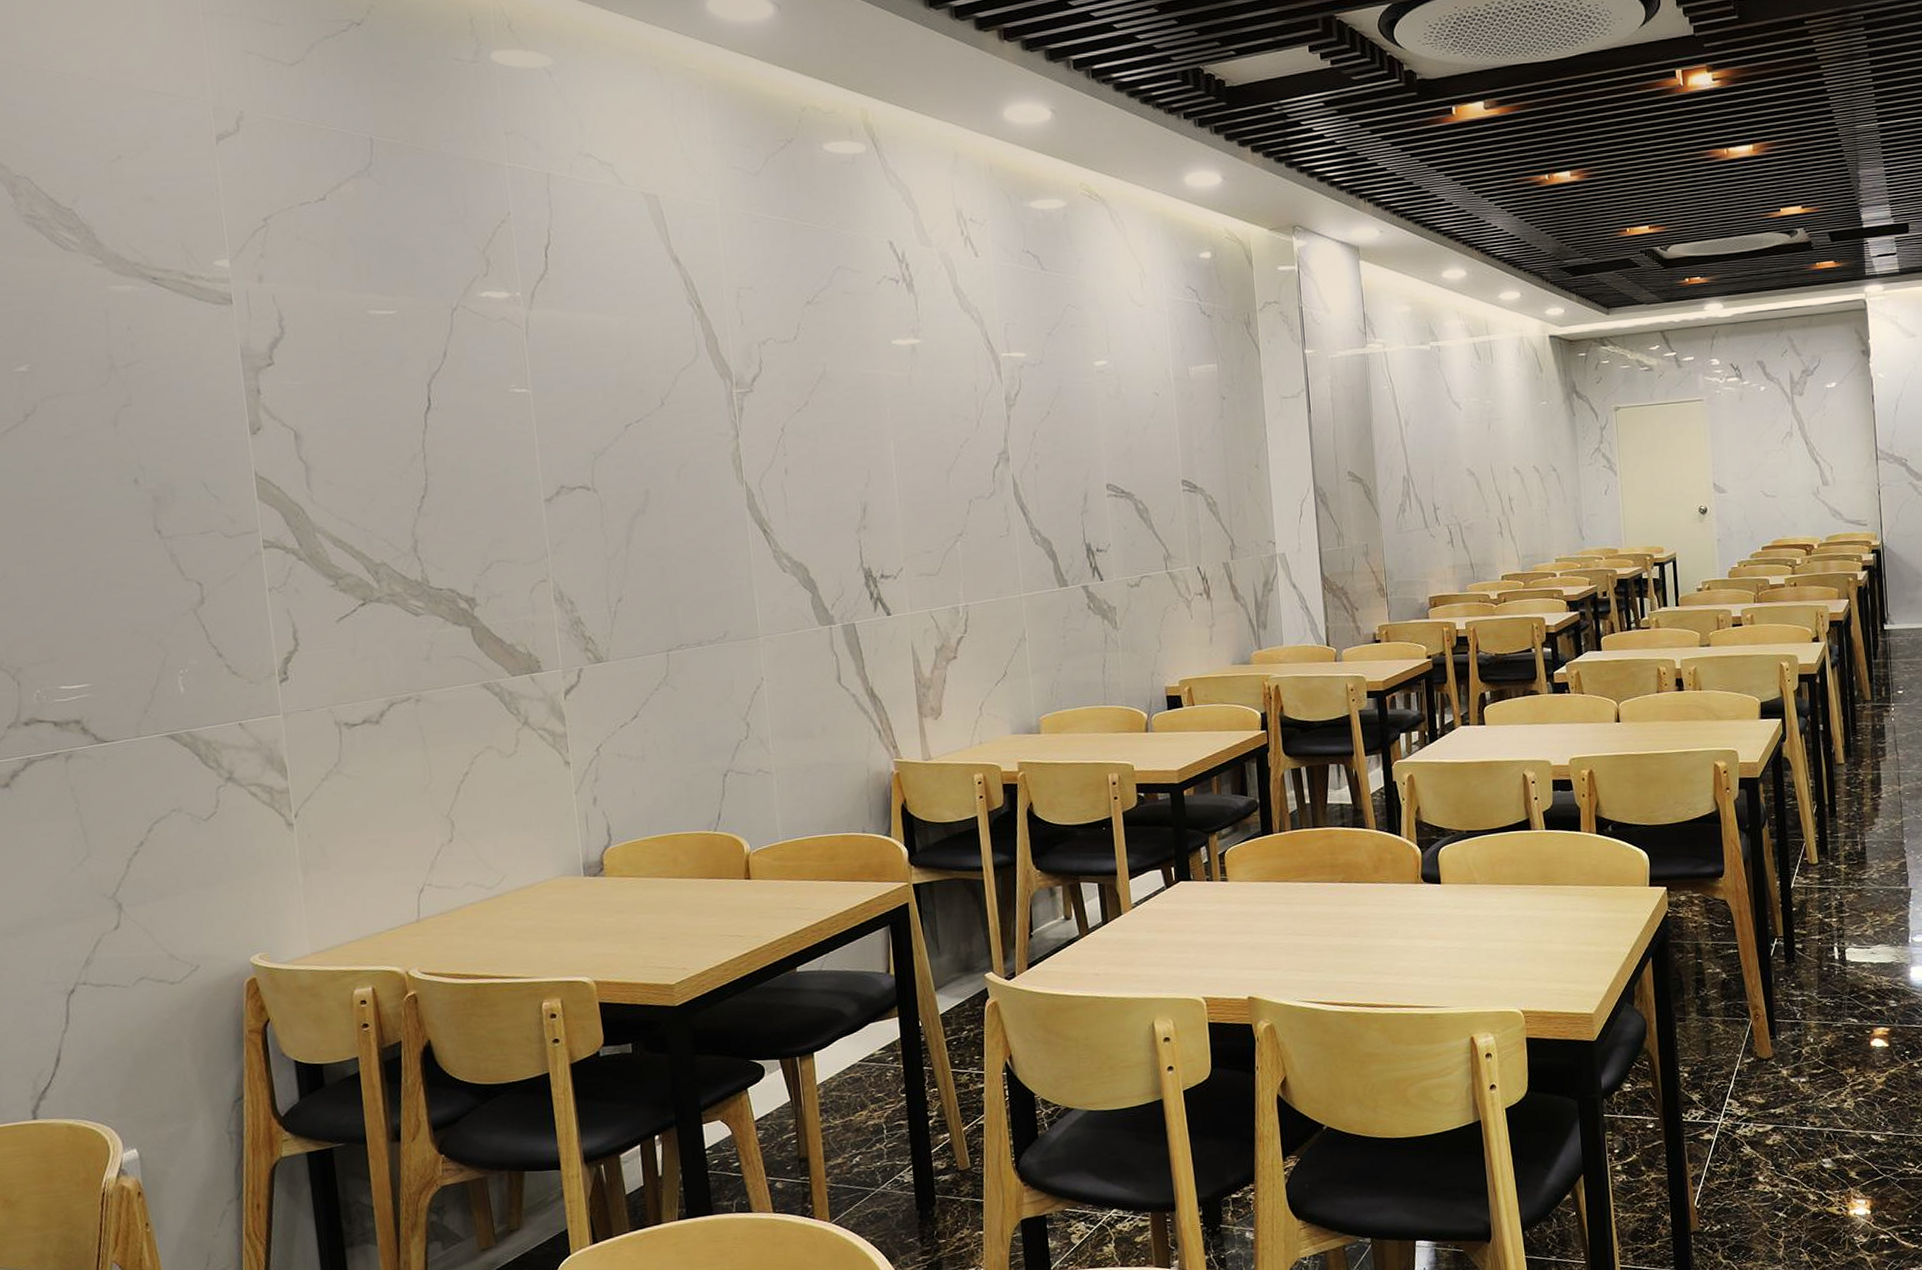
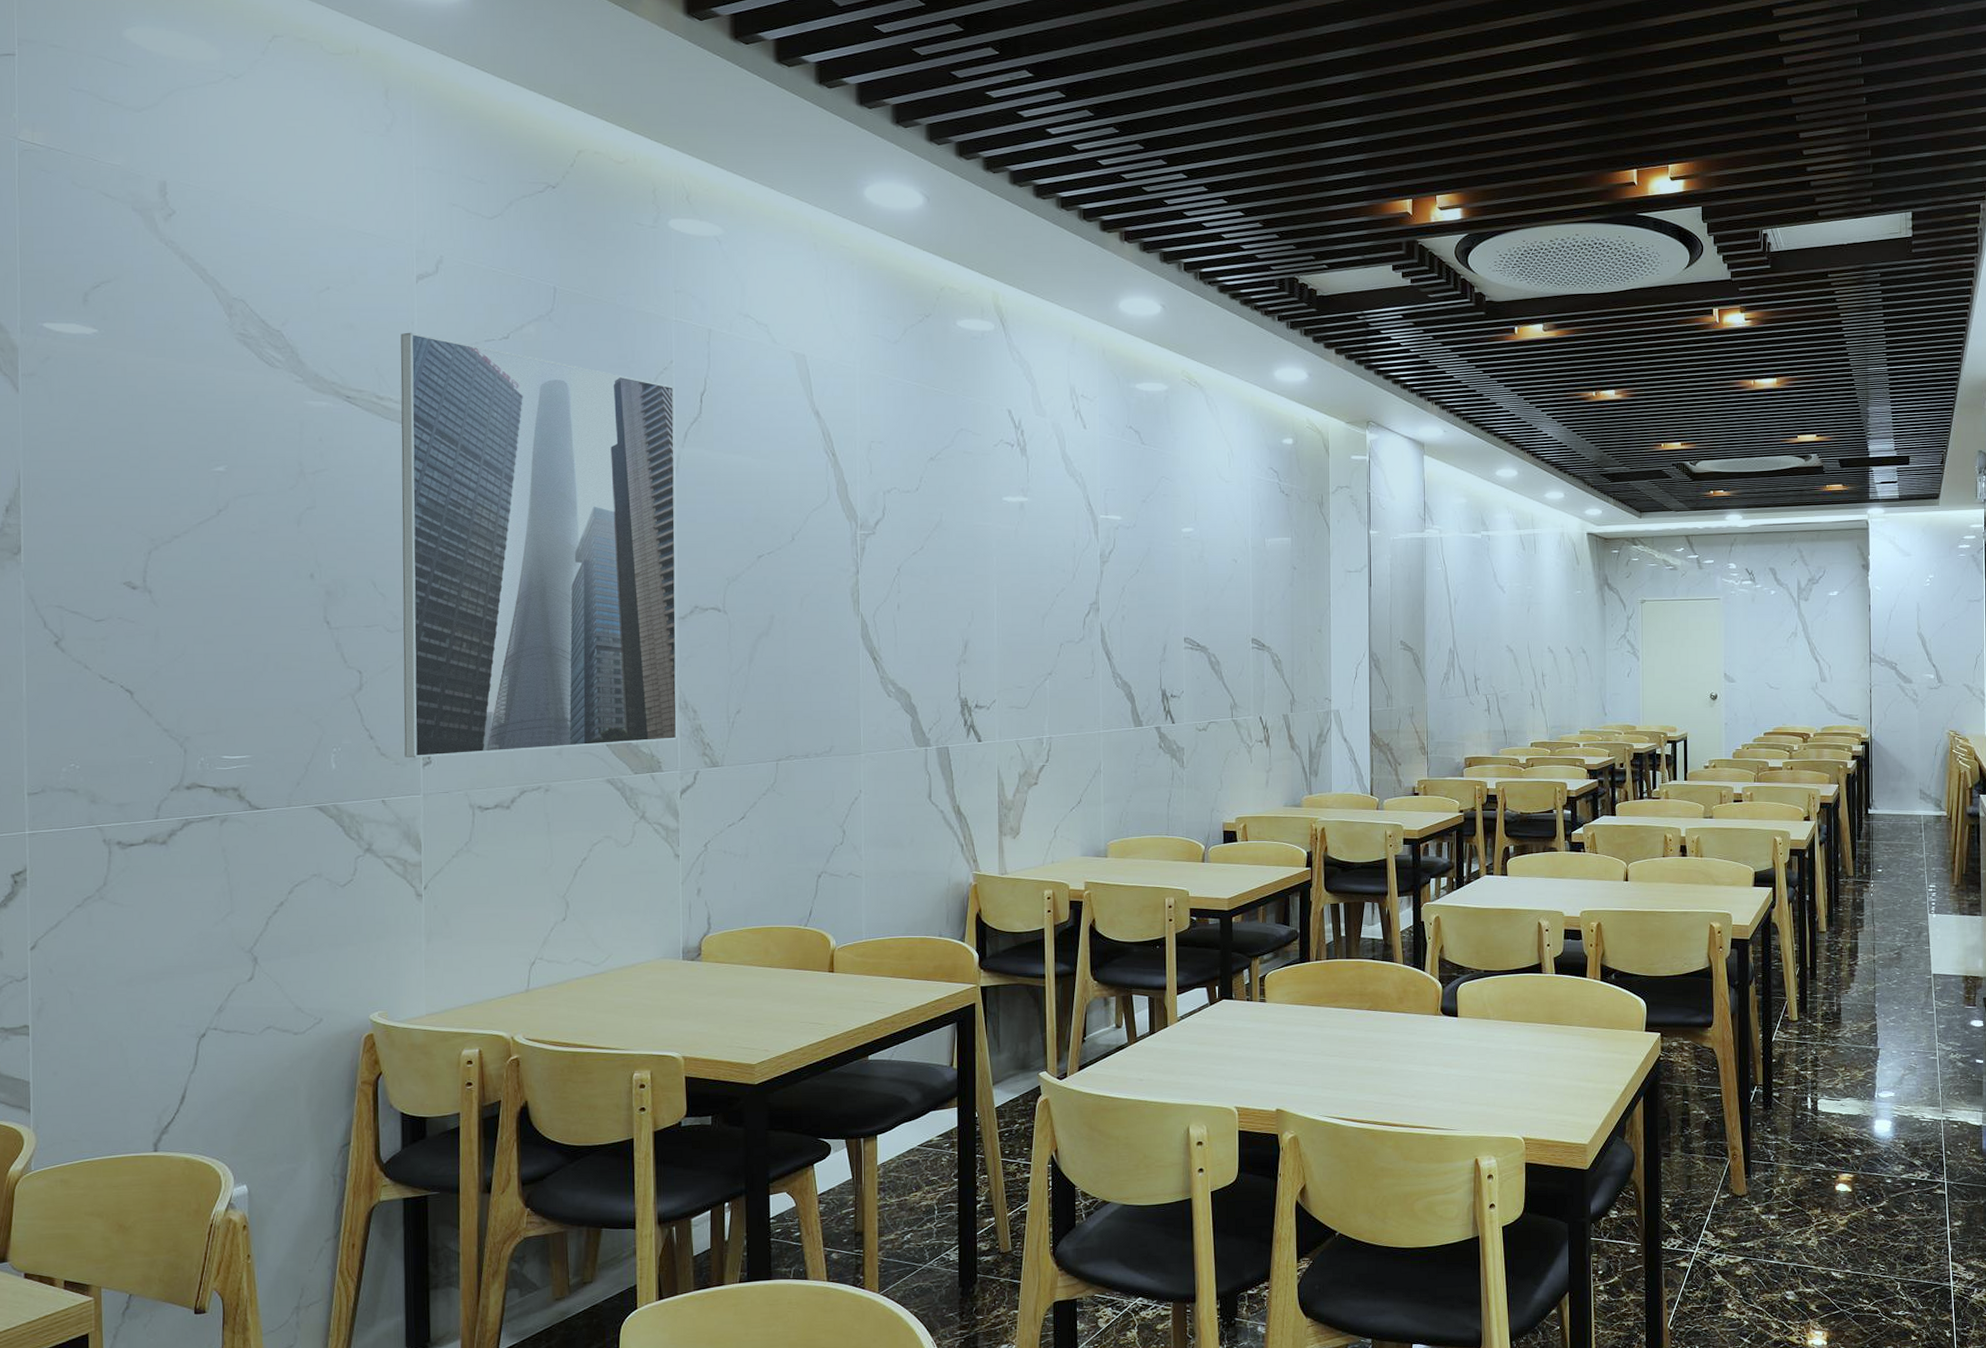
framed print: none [205,200,556,676] -> present [400,332,678,758]

